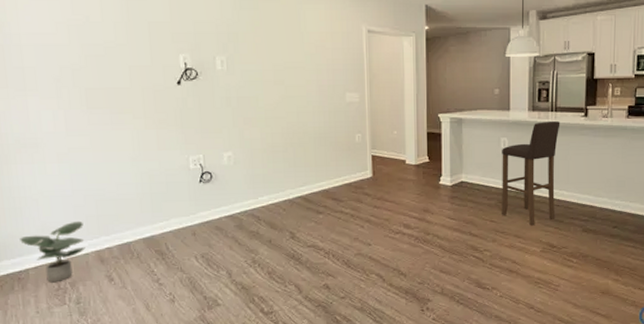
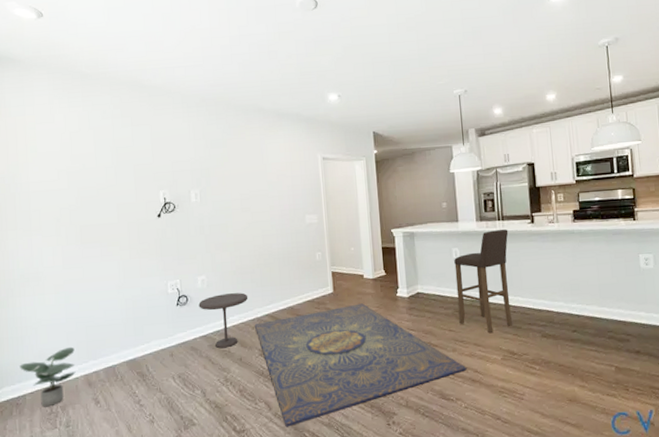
side table: none [224,172,280,230] -> present [198,292,249,349]
area rug: none [286,190,505,310] -> present [255,303,467,427]

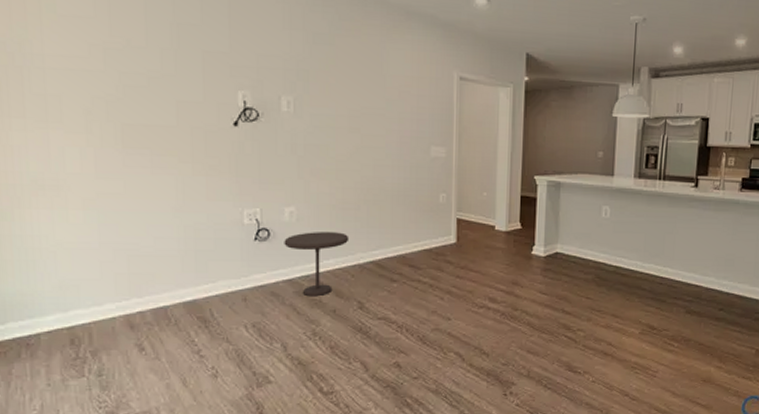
potted plant: present [20,346,76,407] -> none [31,279,112,351]
area rug: present [255,303,467,427] -> none [356,259,600,392]
bar stool: present [454,229,512,334] -> none [599,190,668,305]

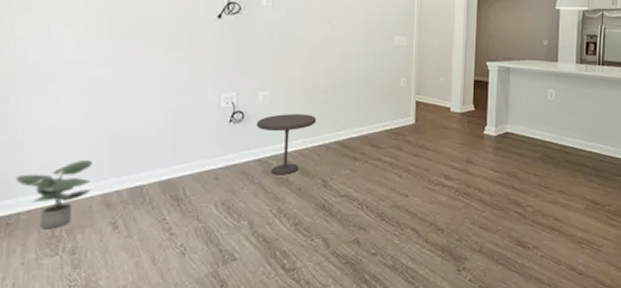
potted plant: none [31,279,112,351] -> present [16,159,93,229]

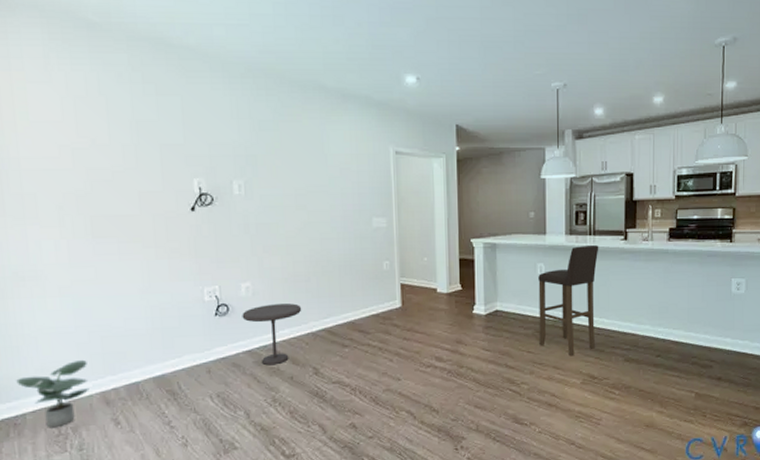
bar stool: none [546,75,607,181] -> present [538,245,599,356]

